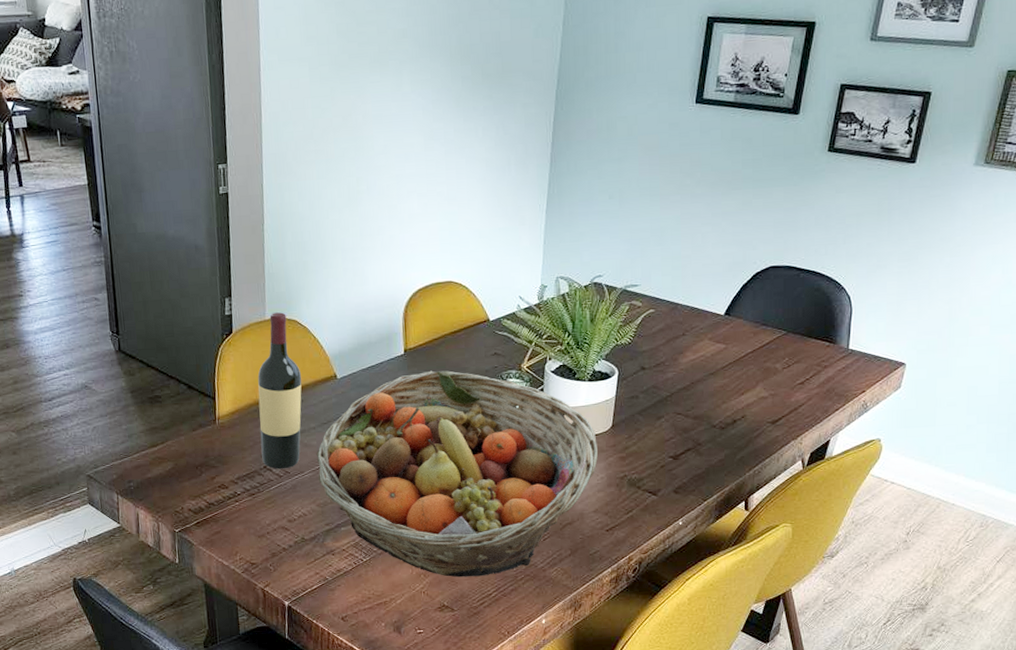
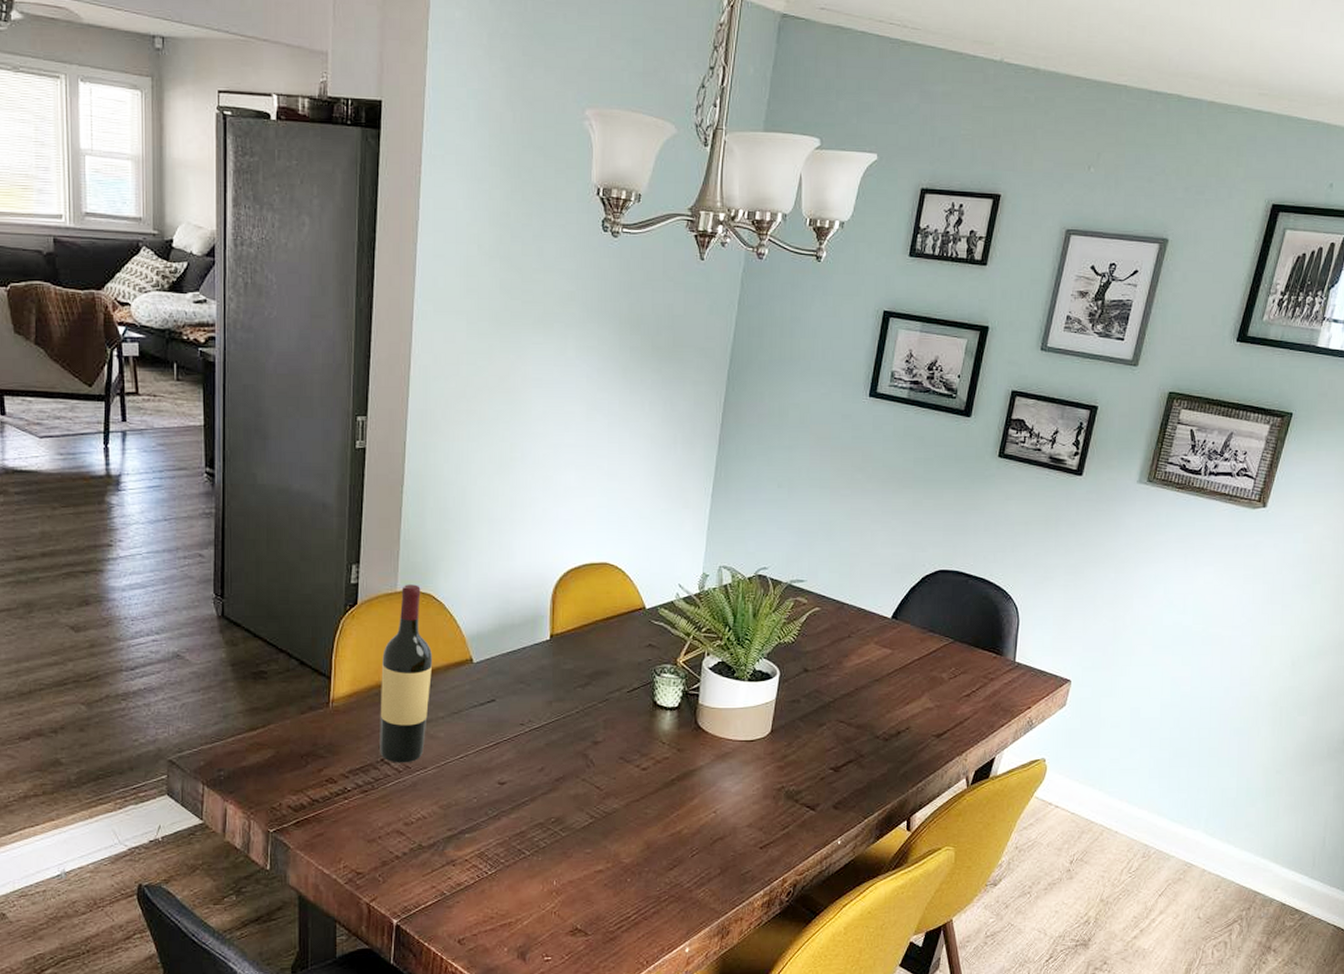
fruit basket: present [316,370,598,578] -> none [443,659,754,897]

